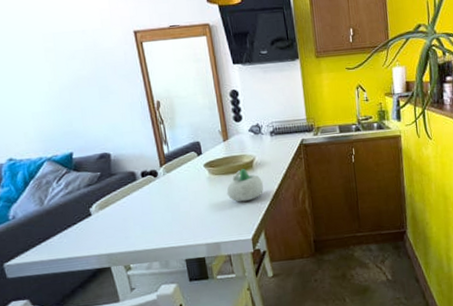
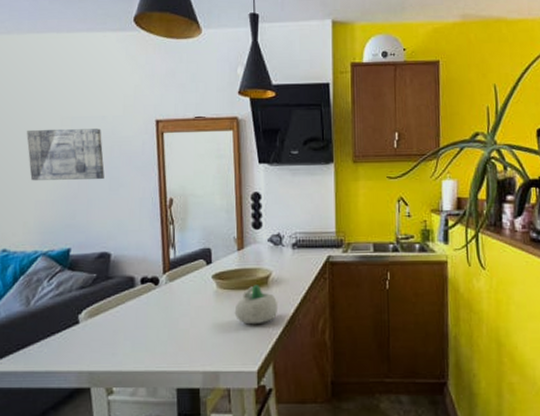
wall art: none [11,42,93,95] -> present [26,128,105,181]

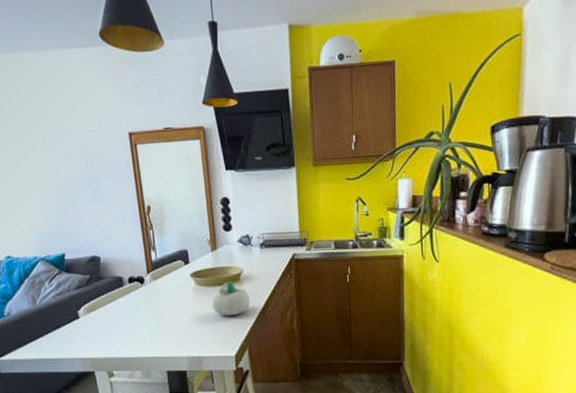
wall art: present [26,128,105,181] -> none [15,143,87,194]

